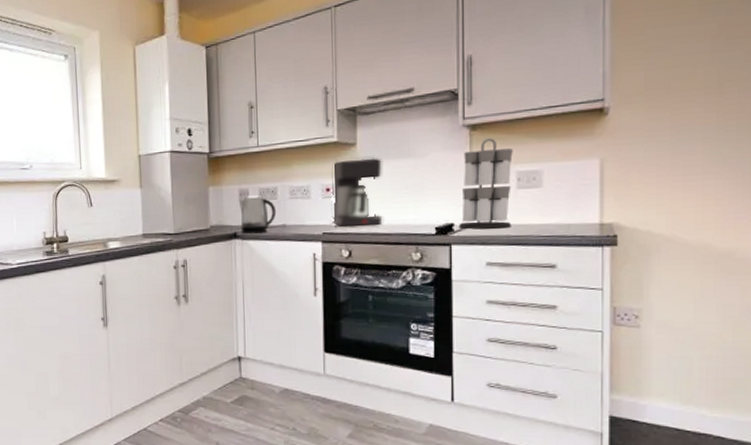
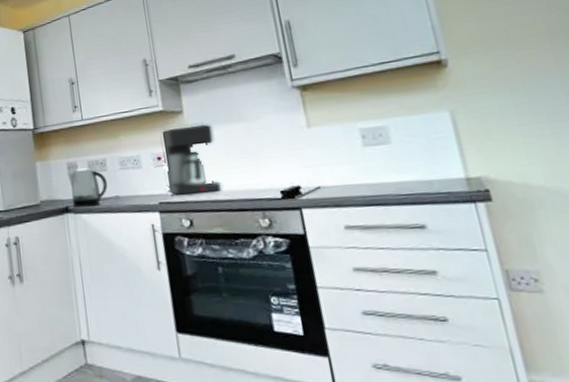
spice rack: present [458,137,513,230] -> none [298,97,366,192]

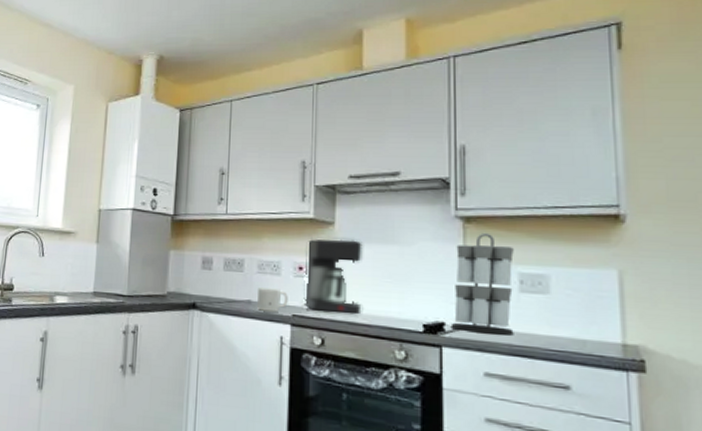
kettle: present [68,168,108,209] -> none [200,265,242,308]
mug: none [123,181,153,204] -> present [257,288,288,312]
spice rack: none [298,97,366,192] -> present [450,232,514,336]

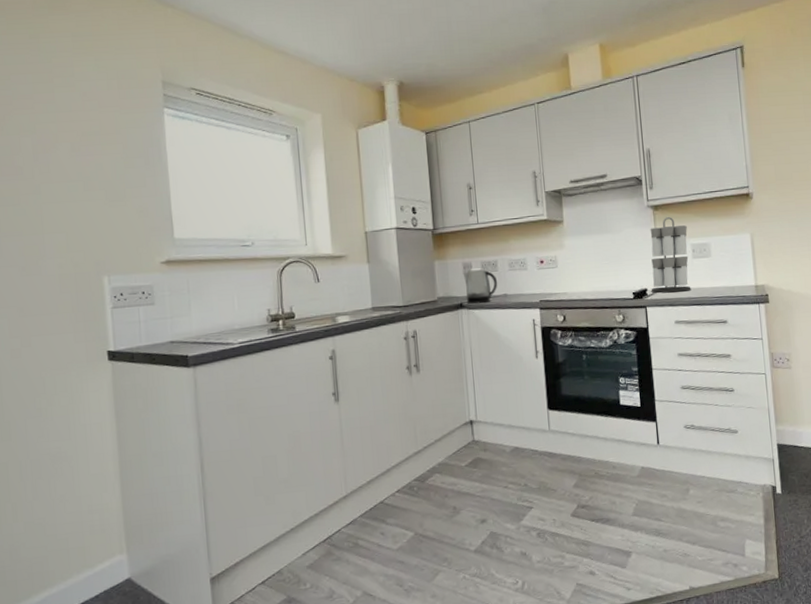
kettle: none [200,265,242,308] -> present [464,268,498,305]
mug: present [257,288,288,312] -> none [511,281,535,301]
coffee maker: present [303,239,362,315] -> none [544,233,590,295]

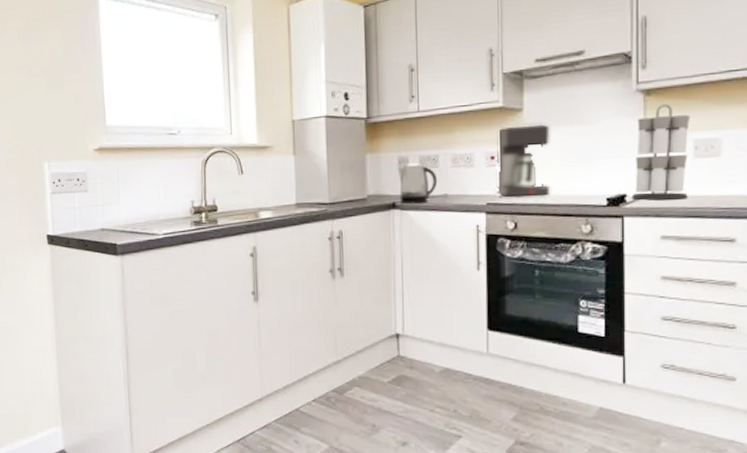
coffee maker: none [544,233,590,295] -> present [496,124,551,198]

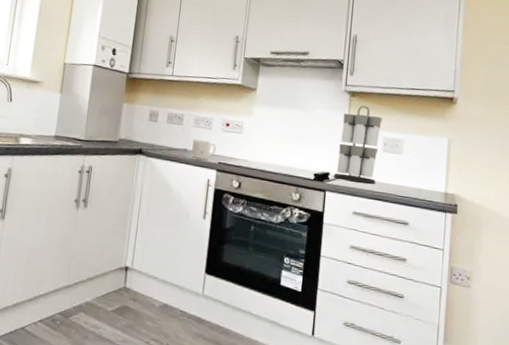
kettle: present [399,163,438,205] -> none [146,118,181,155]
mug: none [453,180,482,203] -> present [191,139,216,159]
coffee maker: present [496,124,551,198] -> none [227,102,276,164]

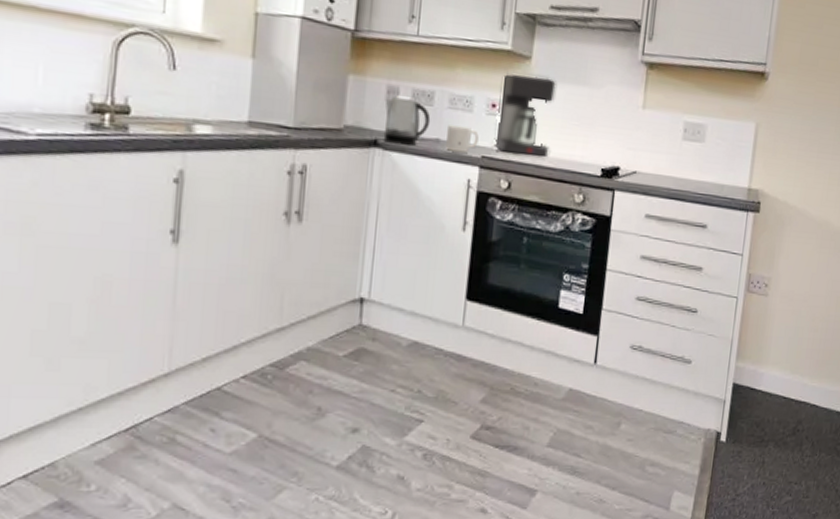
kettle: none [146,118,181,155] -> present [383,96,431,147]
coffee maker: none [227,102,276,164] -> present [493,74,556,158]
spice rack: present [333,105,382,184] -> none [624,80,684,180]

